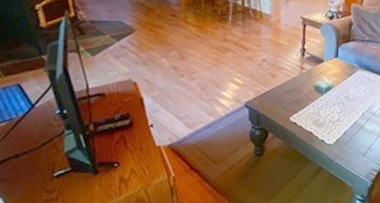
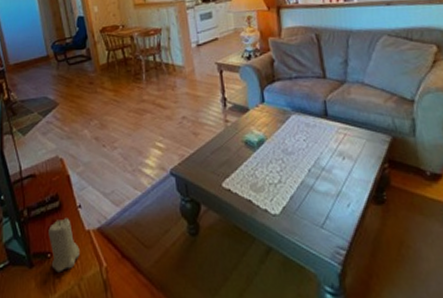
candle: none [116,135,149,179] -> present [48,218,80,273]

